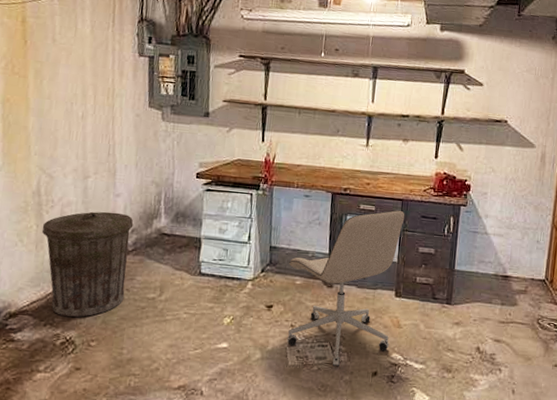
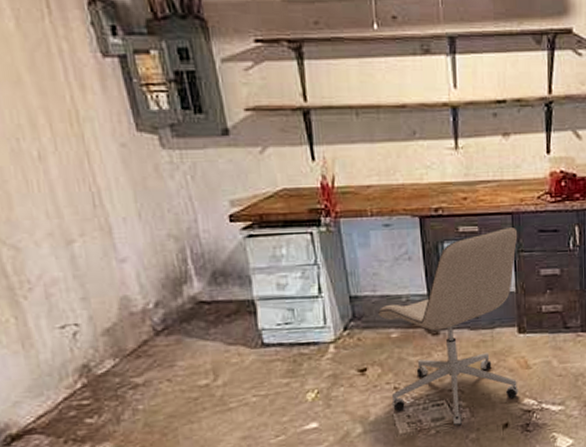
trash can: present [41,211,134,318] -> none [23,283,167,427]

